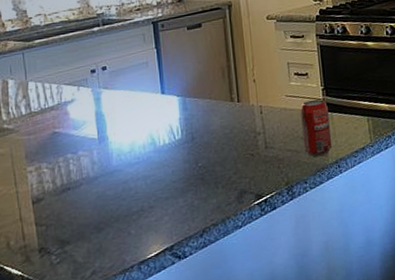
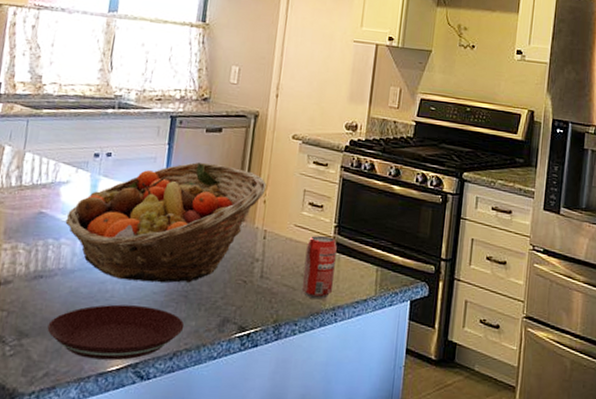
fruit basket: none [78,56,253,177] -> present [65,162,267,283]
plate: none [85,194,207,251] -> present [47,304,185,361]

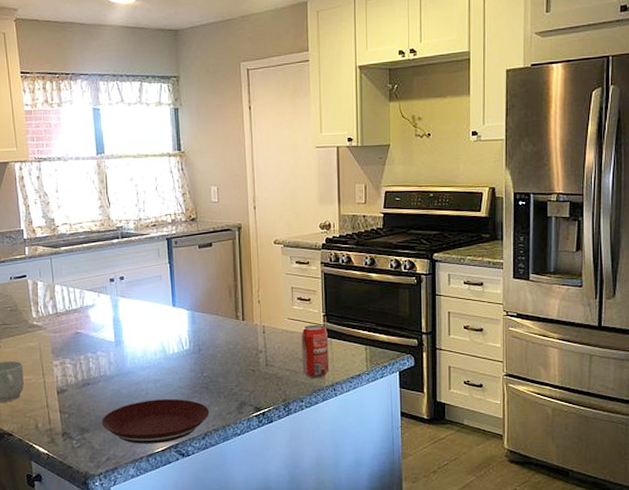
fruit basket: present [65,162,267,283] -> none [98,274,258,380]

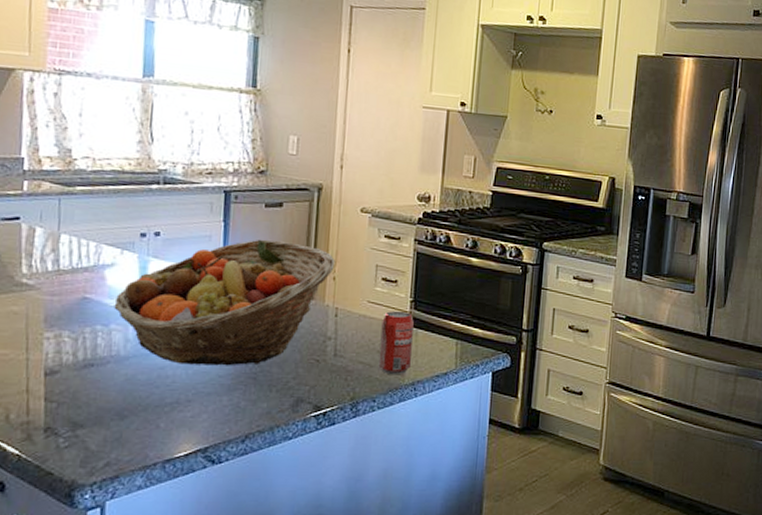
fruit basket: none [98,274,258,380] -> present [114,239,335,366]
plate: present [101,399,210,444] -> none [104,390,255,446]

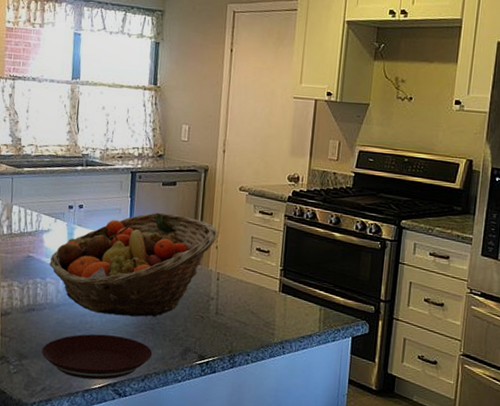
plate: none [104,390,255,446] -> present [41,334,153,380]
beverage can: present [378,310,414,374] -> none [252,277,283,333]

